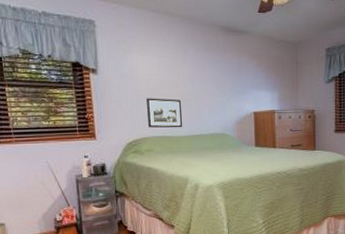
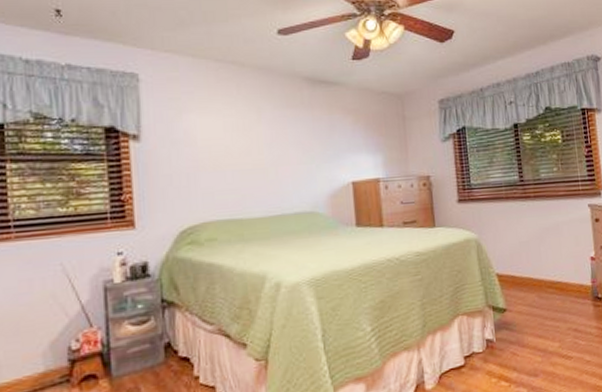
picture frame: present [145,98,183,128] -> none [206,169,258,209]

